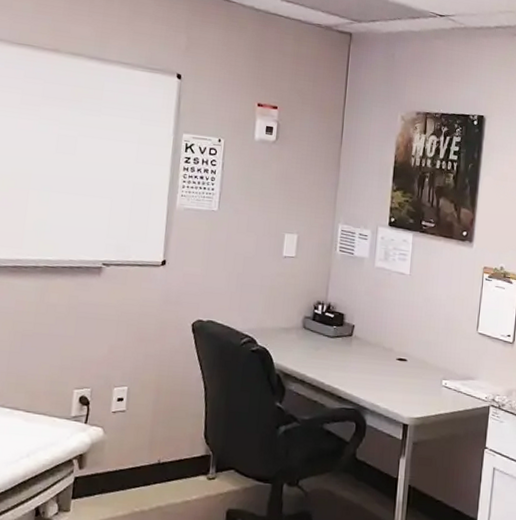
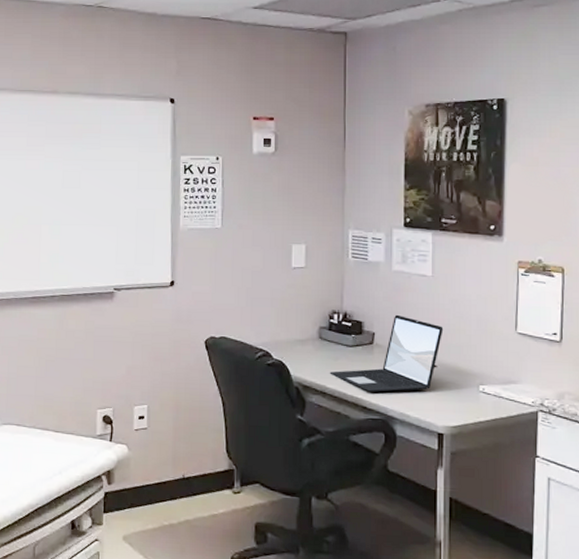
laptop: none [310,309,416,383] -> present [329,314,444,392]

